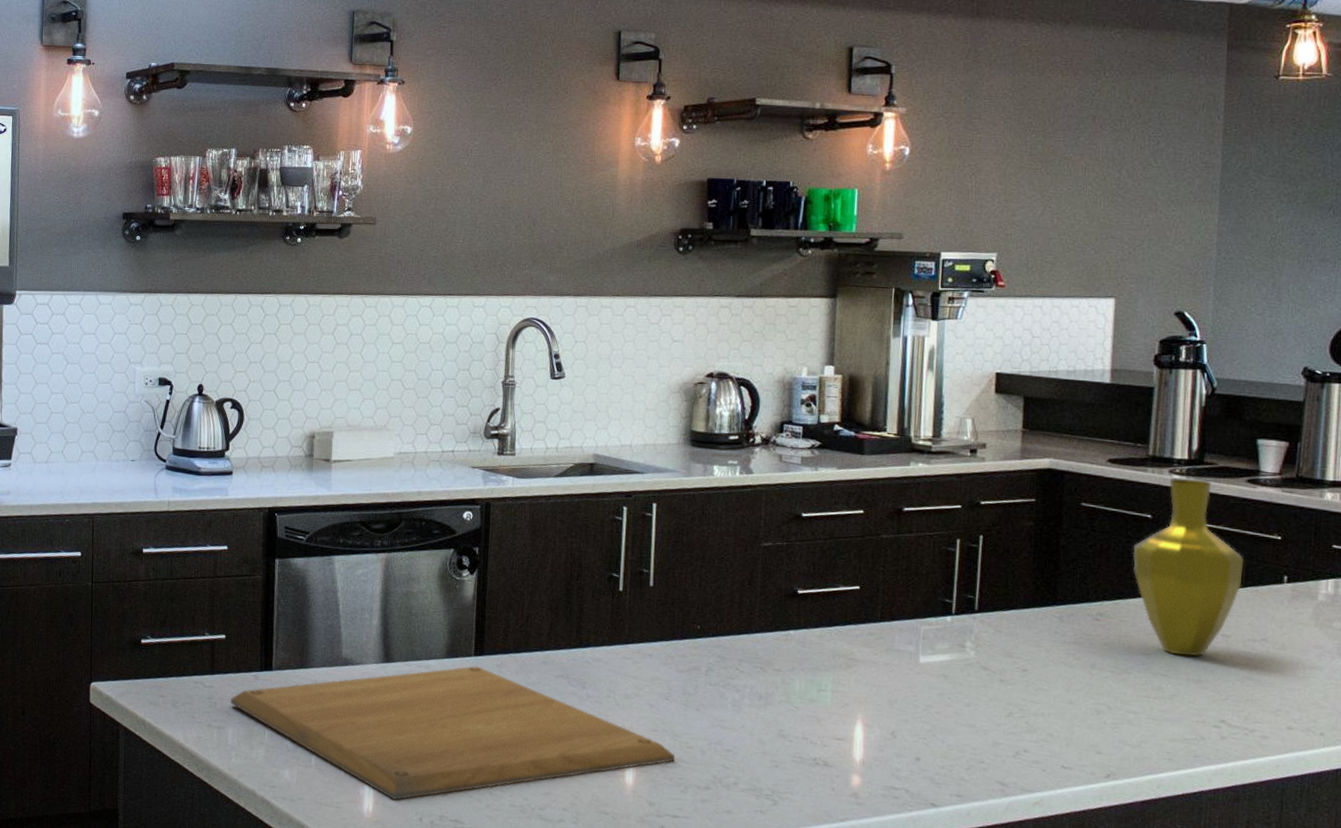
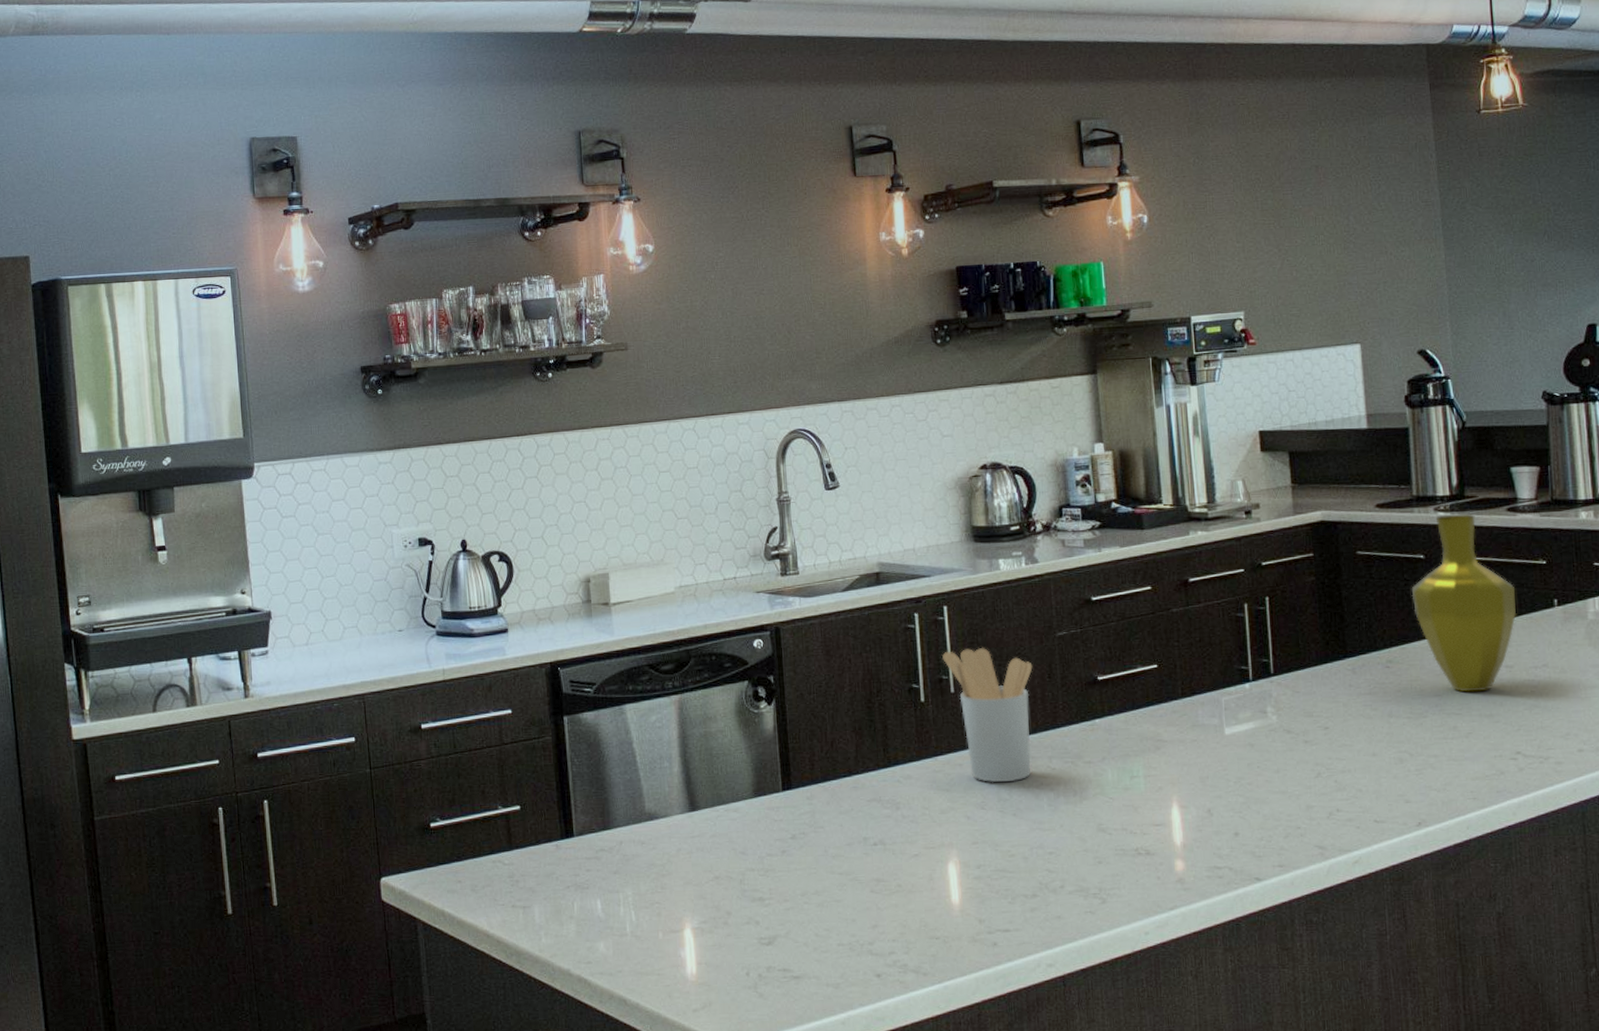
chopping board: present [231,666,675,801] -> none [533,801,998,958]
utensil holder: none [646,546,734,678] -> present [942,647,1033,783]

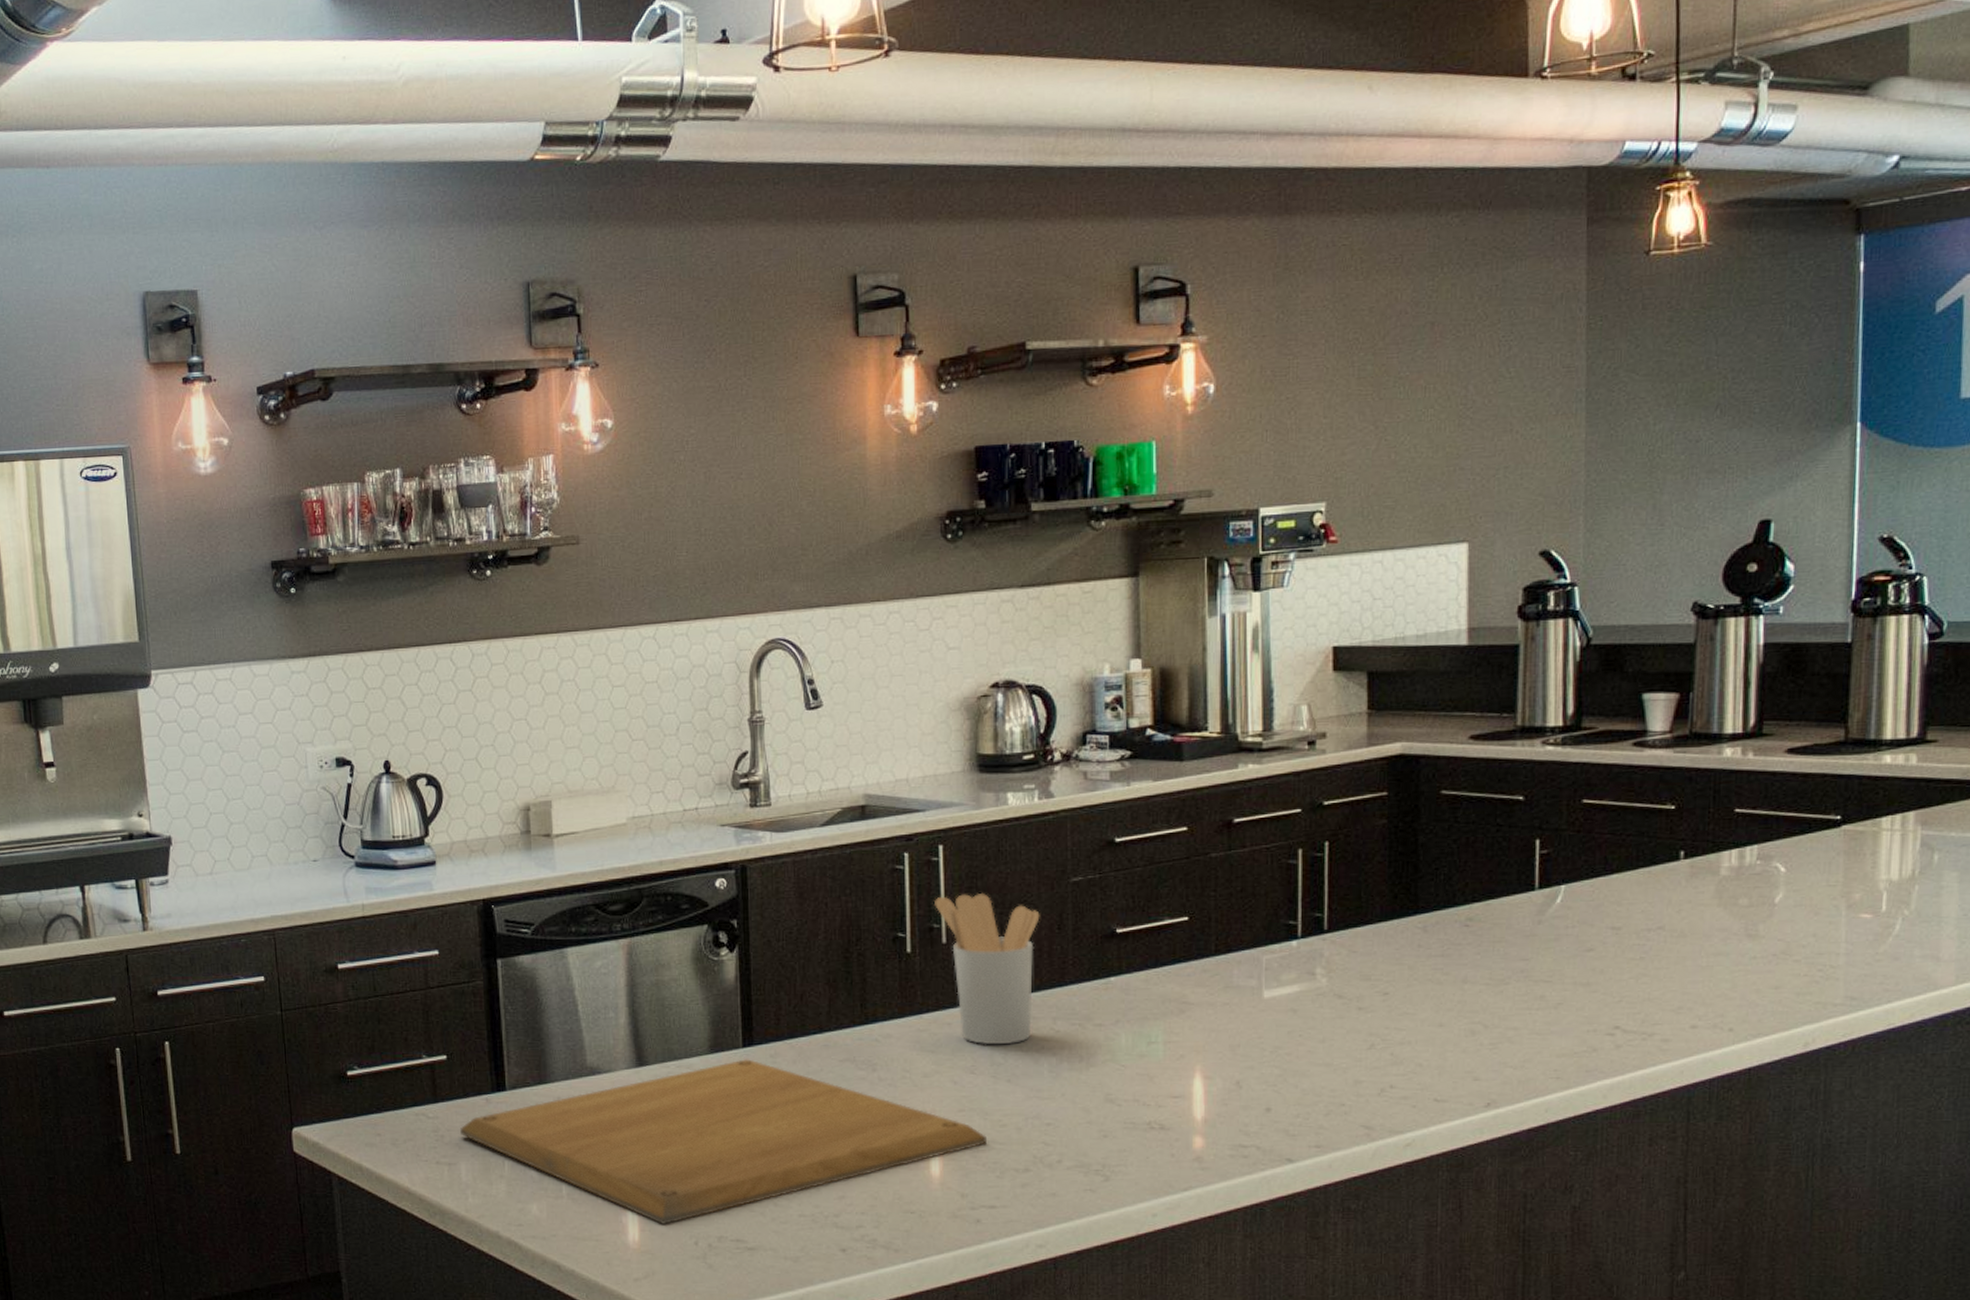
chopping board: none [533,801,998,958] -> present [460,1059,987,1225]
vase: present [1411,514,1517,693] -> none [1504,748,1634,957]

